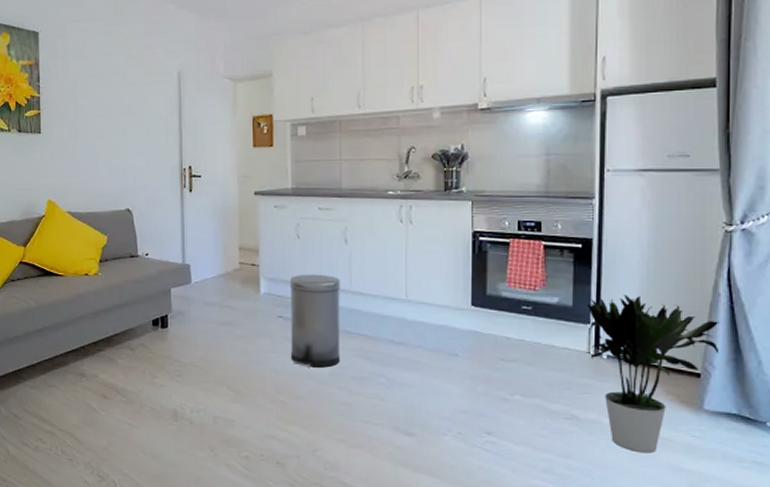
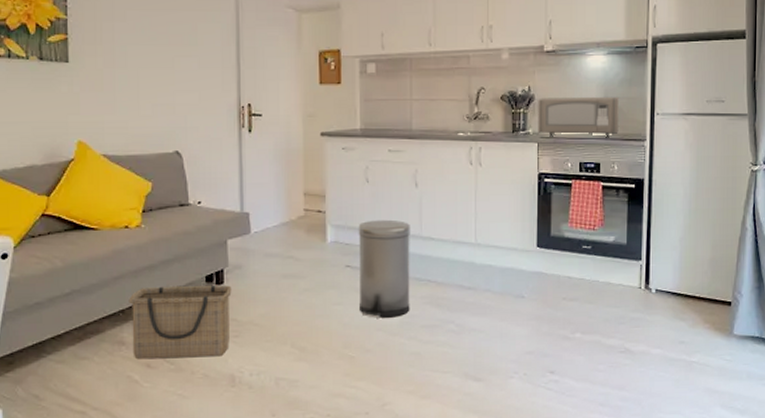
basket: none [88,328,175,392] -> present [129,285,232,359]
microwave: none [472,154,562,194] -> present [538,98,619,137]
potted plant: present [587,294,721,454] -> none [639,231,748,379]

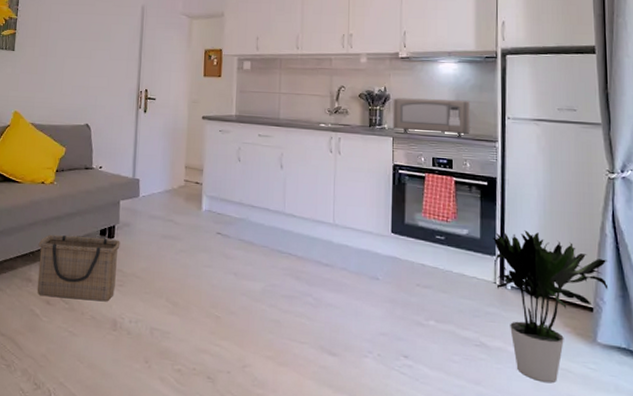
pedal bin: present [358,219,410,318] -> none [227,194,275,285]
potted plant: none [639,231,748,379] -> present [493,230,609,383]

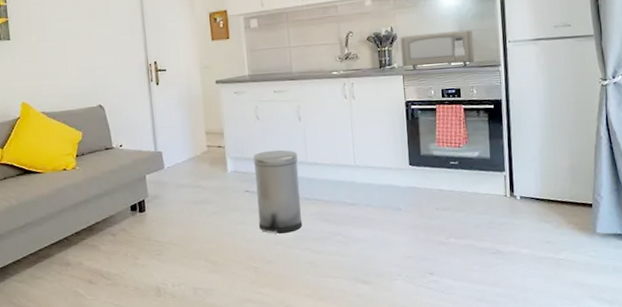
basket: present [37,234,120,301] -> none [70,213,154,276]
pedal bin: none [227,194,275,285] -> present [253,149,303,234]
potted plant: present [493,230,609,383] -> none [502,144,605,275]

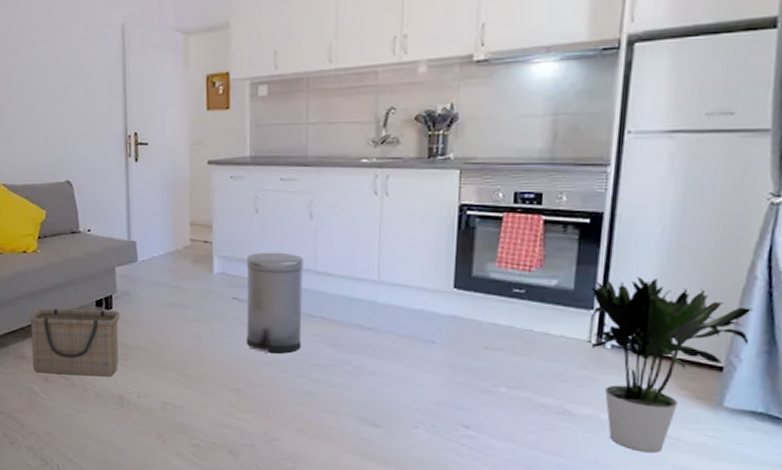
basket: none [70,213,154,276] -> present [28,308,120,376]
microwave: present [400,30,475,68] -> none [460,113,574,161]
potted plant: none [502,144,605,275] -> present [591,277,755,453]

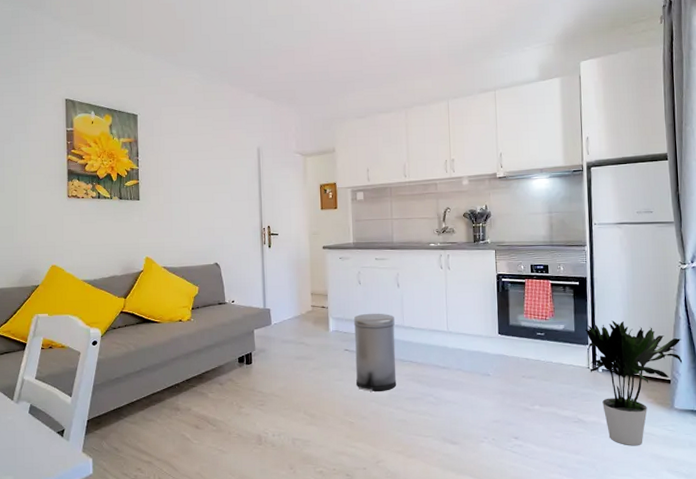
basket: present [28,308,120,376] -> none [182,365,258,422]

